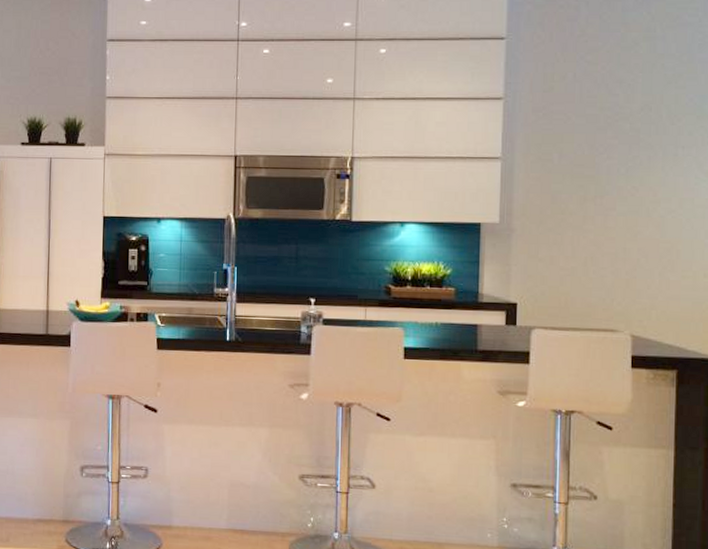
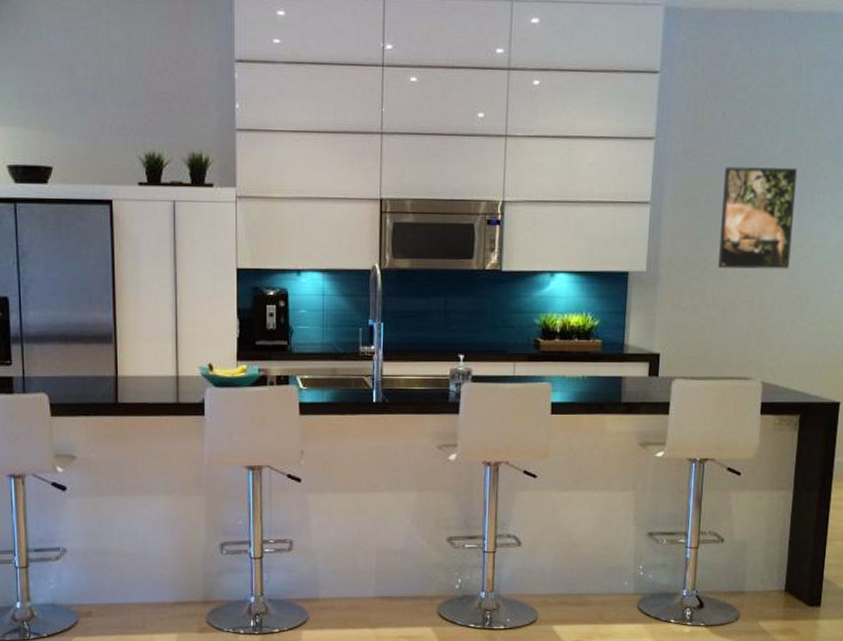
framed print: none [576,123,657,223] -> present [718,166,797,269]

